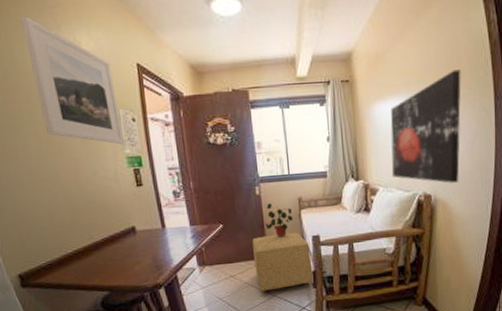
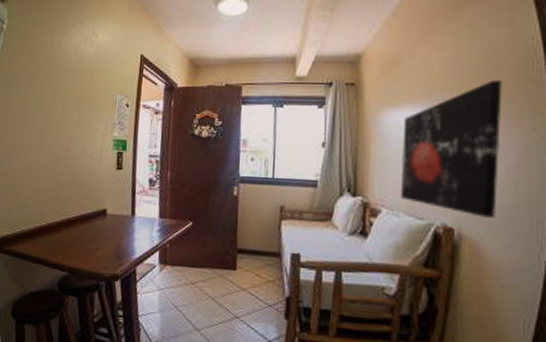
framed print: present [20,16,124,145] -> none [52,12,118,127]
ottoman: present [252,232,312,293] -> none [219,243,287,313]
potted plant: present [265,203,293,237] -> none [238,207,272,248]

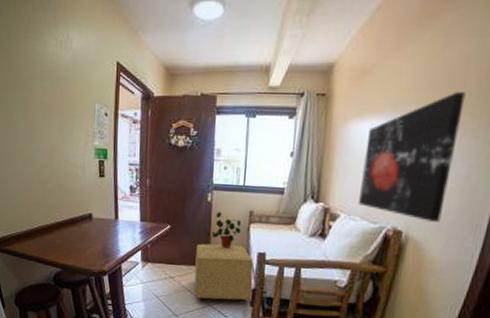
ottoman: none [219,243,287,313] -> present [194,243,254,302]
potted plant: none [238,207,272,248] -> present [212,212,241,248]

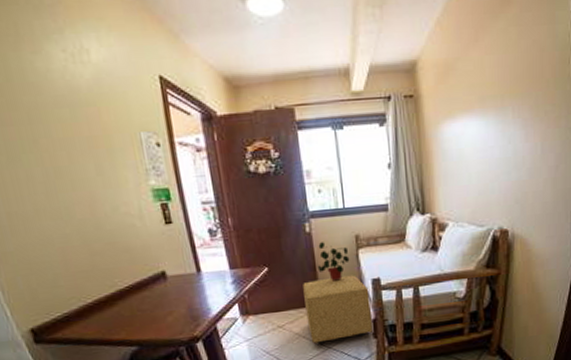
wall art: present [358,92,466,222] -> none [462,82,544,217]

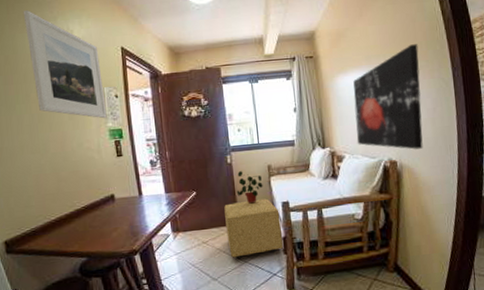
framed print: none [12,17,148,175] -> present [23,10,107,119]
wall art: none [462,82,544,217] -> present [353,44,423,150]

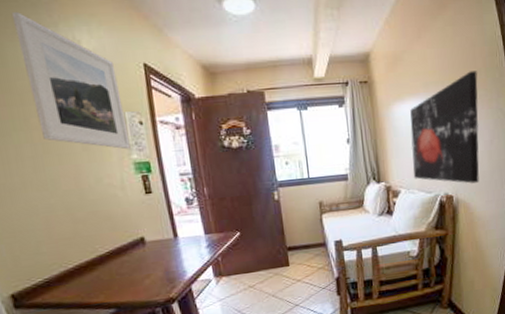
ottoman: present [224,198,283,259] -> none [272,237,336,302]
potted plant: present [236,171,263,204] -> none [285,208,315,244]

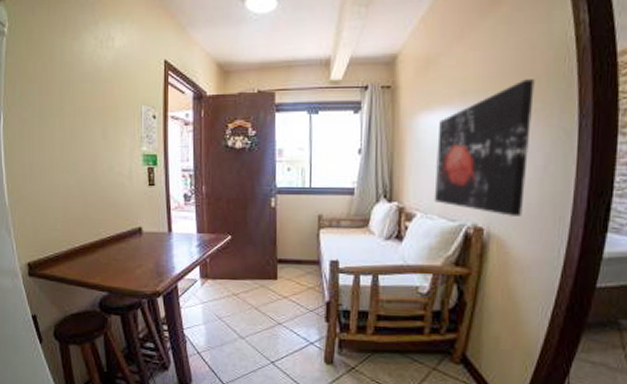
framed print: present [11,12,131,150] -> none [64,12,142,141]

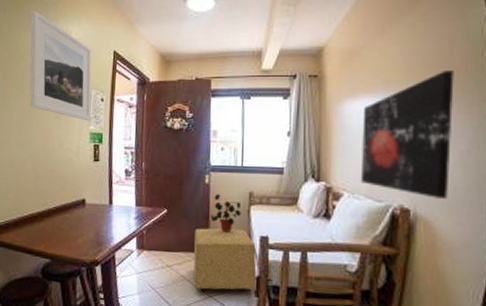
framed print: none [64,12,142,141] -> present [29,11,92,121]
ottoman: none [261,253,326,319] -> present [193,228,256,292]
potted plant: none [278,218,310,258] -> present [210,194,241,232]

